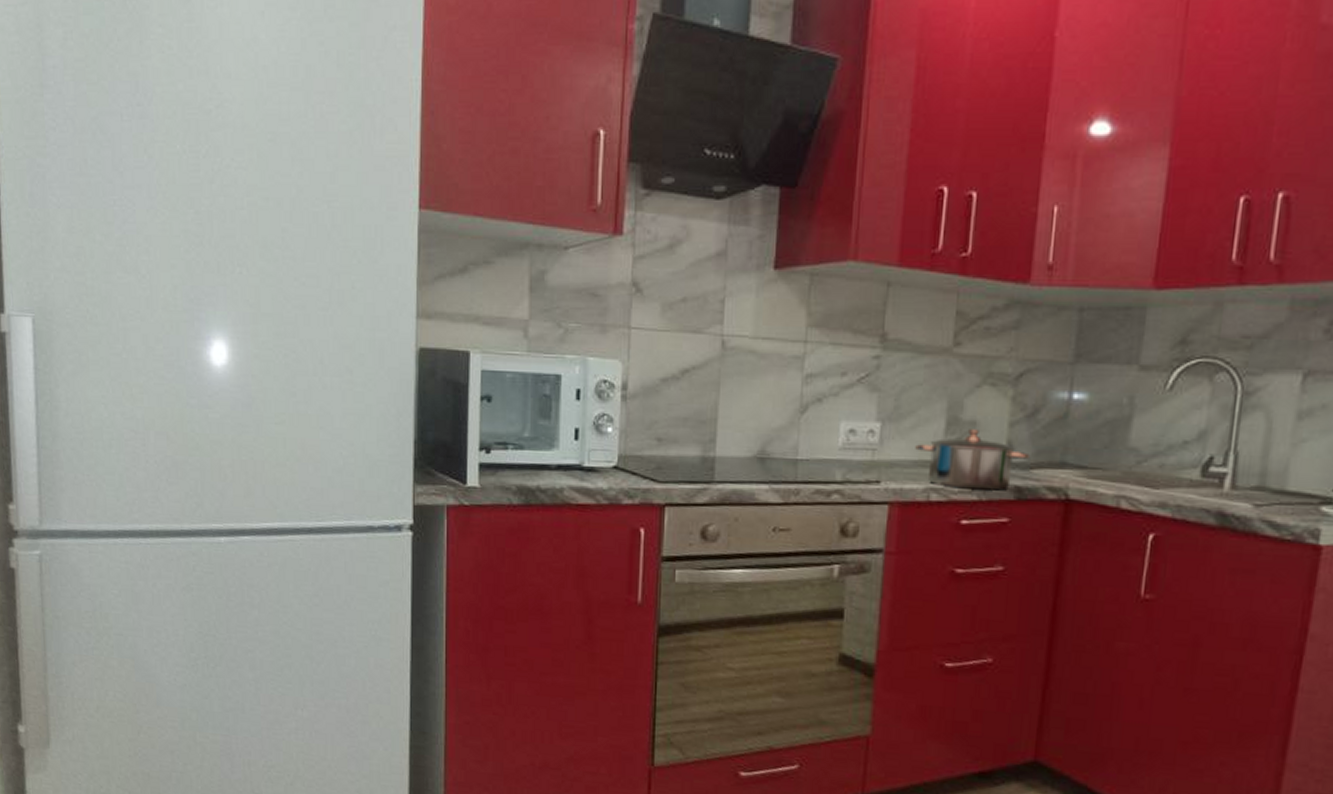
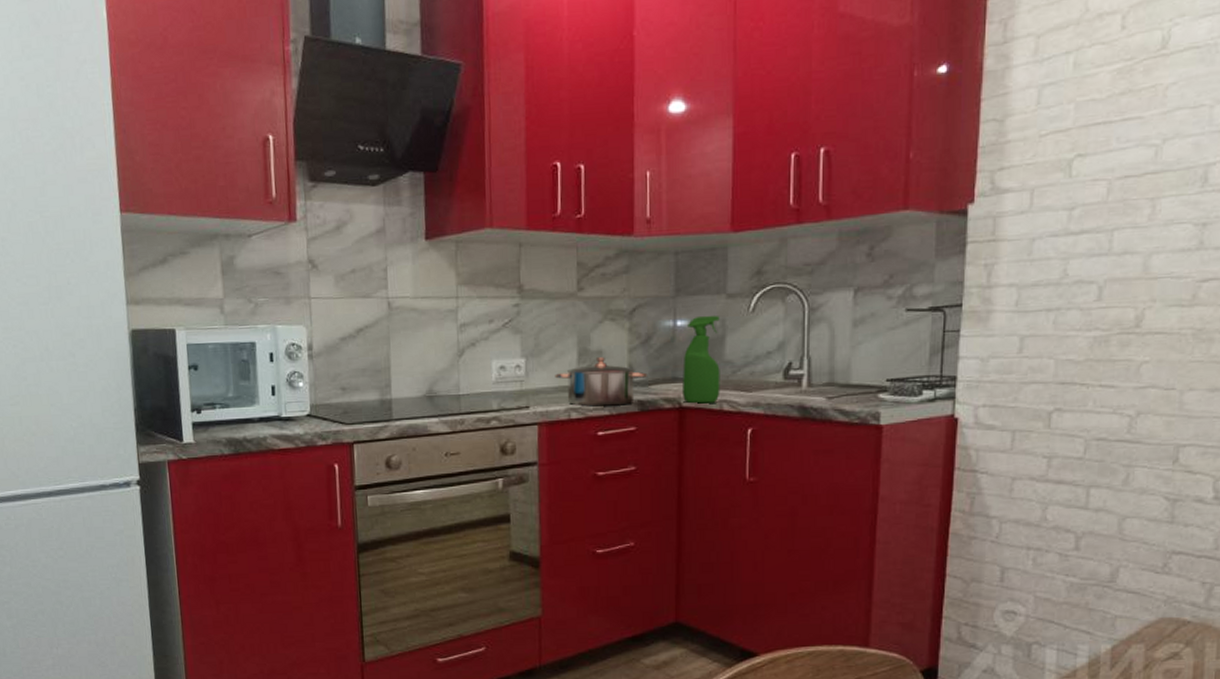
spray bottle: none [1070,390,1128,498] -> present [681,316,720,404]

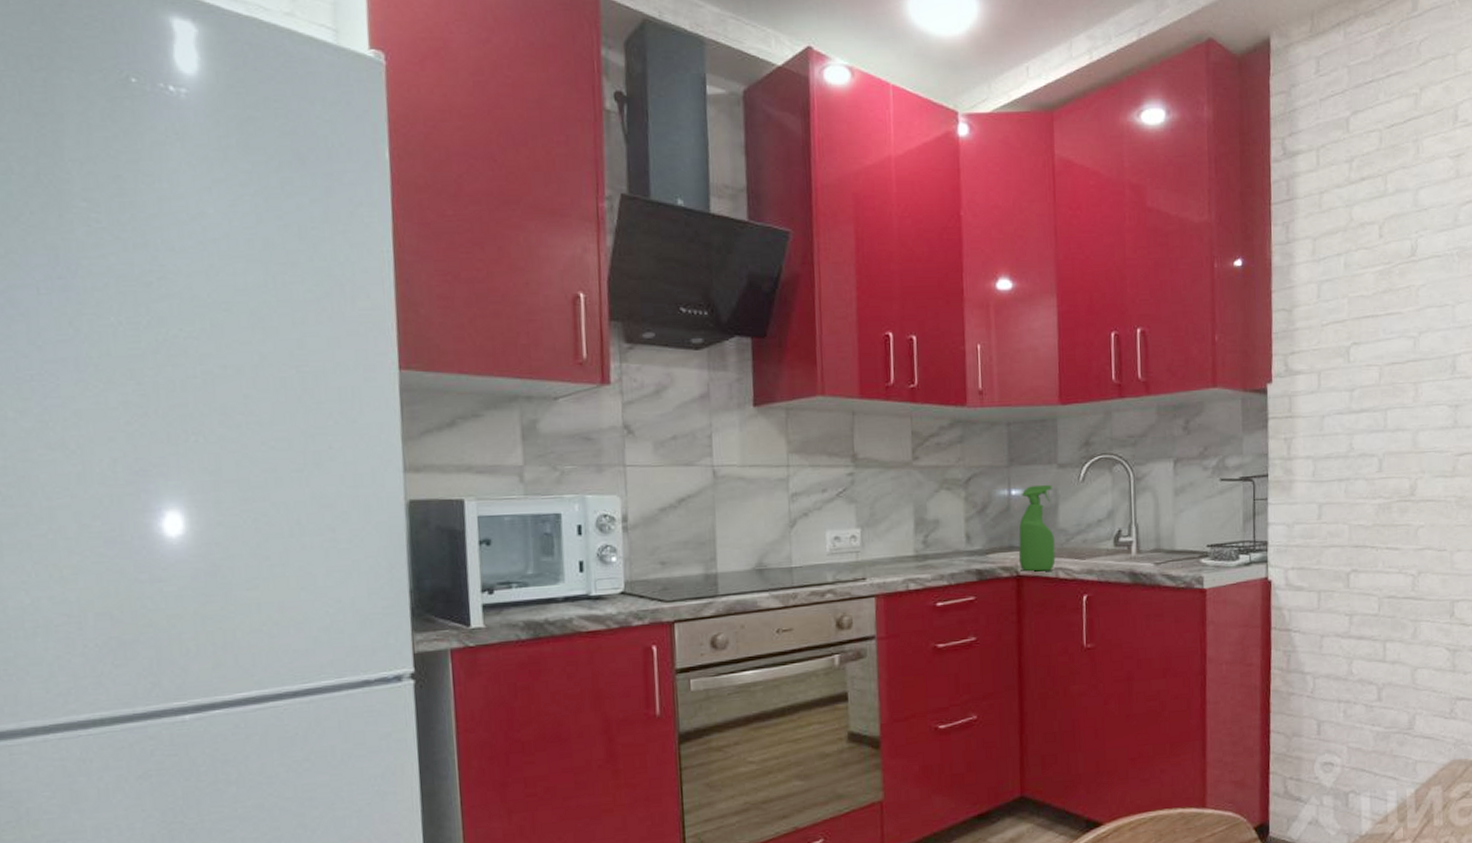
cooking pot: present [555,357,648,407] -> none [892,526,985,577]

